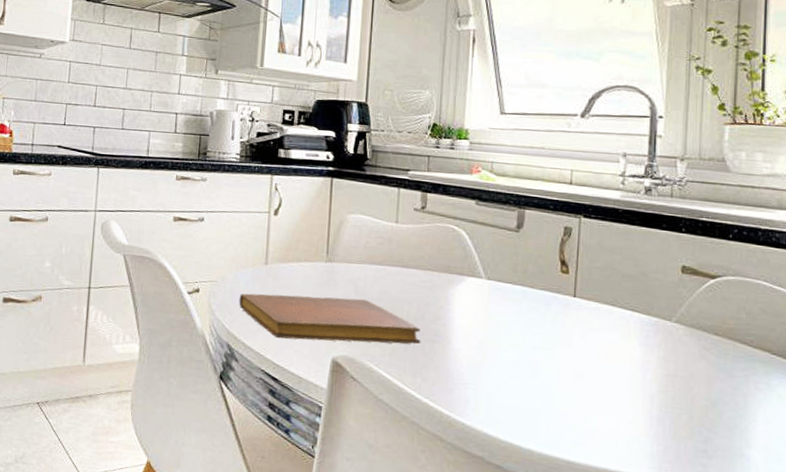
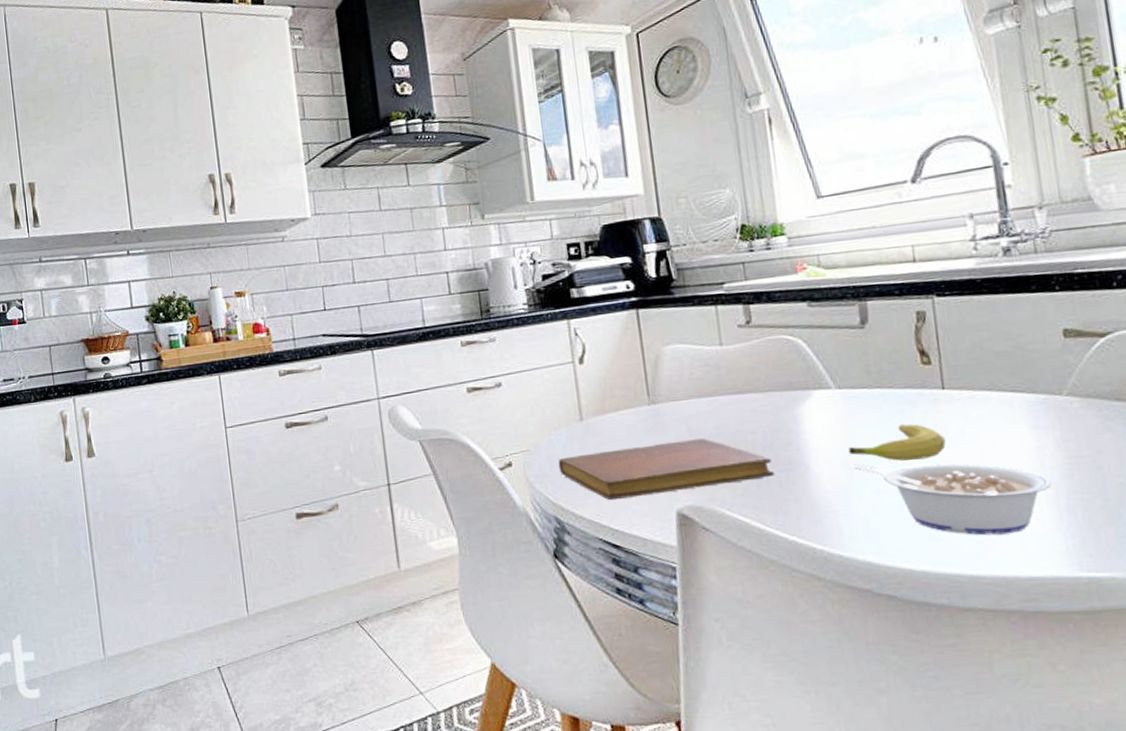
fruit: none [487,319,570,354] -> present [848,423,947,461]
legume: none [487,346,649,432] -> present [852,463,1052,536]

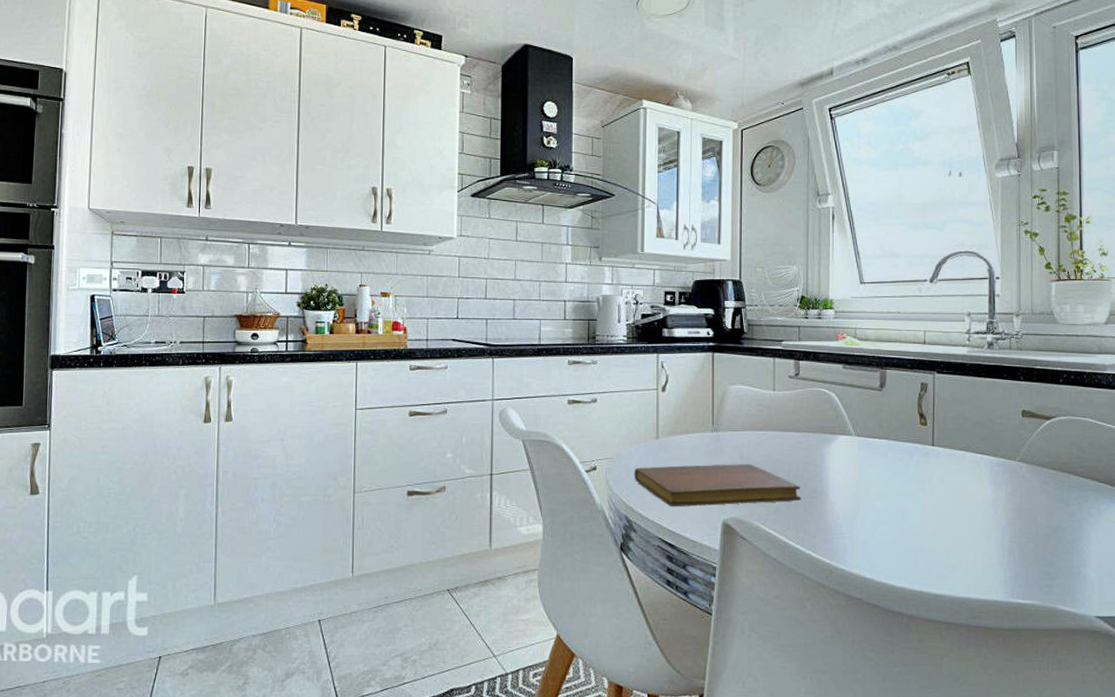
fruit: present [848,423,947,461] -> none [859,469,931,499]
legume: present [852,463,1052,536] -> none [860,497,1000,564]

